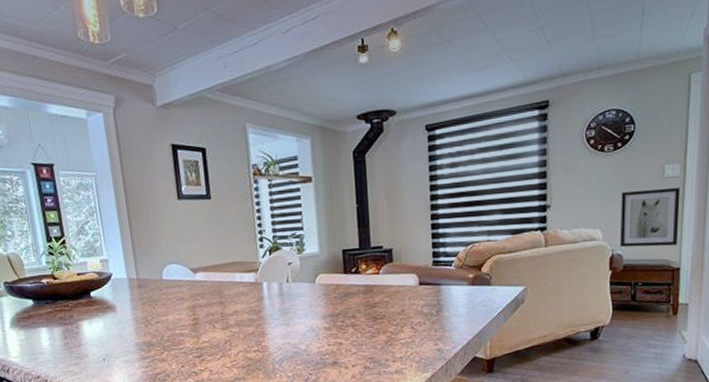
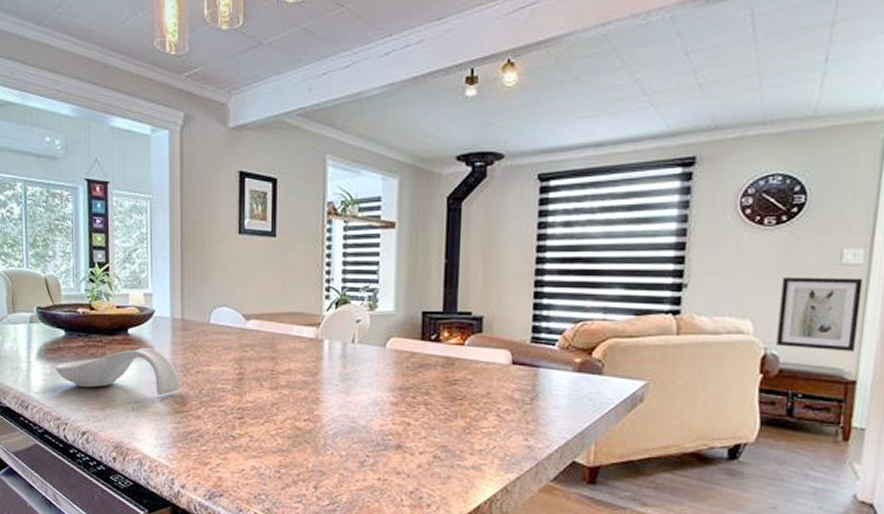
spoon rest: none [28,306,144,348] -> present [55,347,180,396]

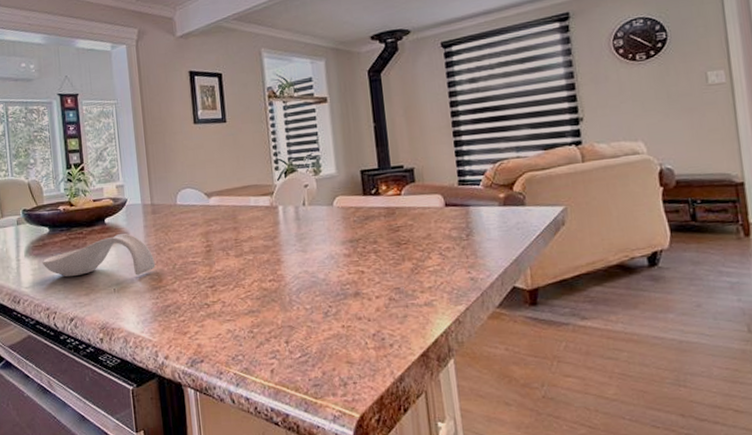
wall art: present [776,276,863,353] -> none [662,94,737,161]

